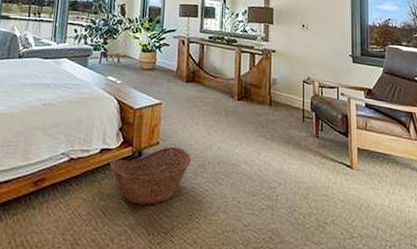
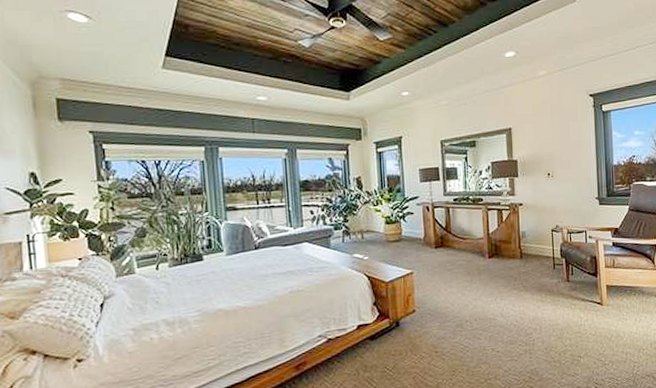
basket: present [109,146,192,205] -> none [368,311,449,370]

